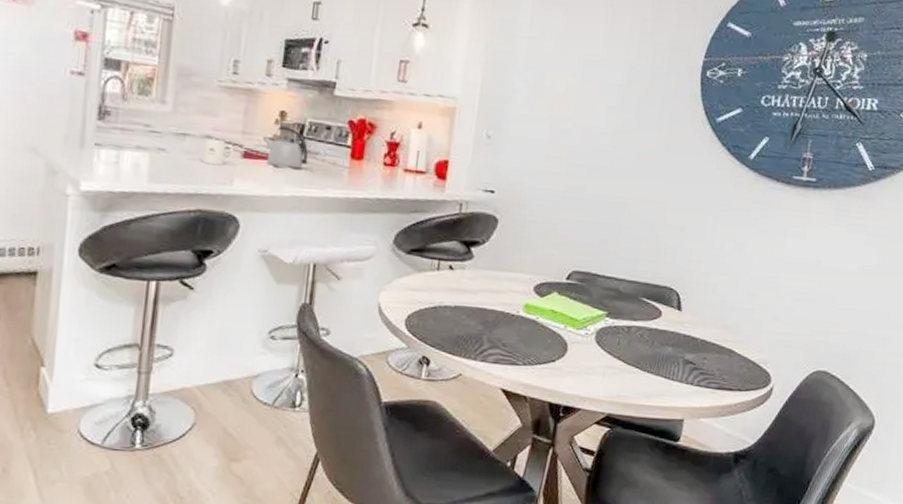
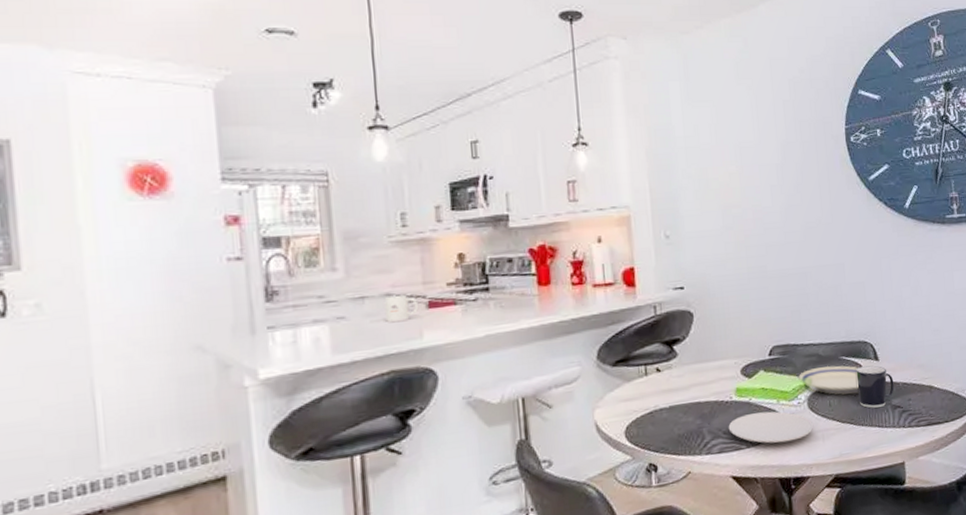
kettle: present [262,125,308,169] -> none [445,267,496,311]
plate: none [508,332,597,370] -> present [728,411,814,444]
plate: none [592,302,659,339] -> present [799,365,859,395]
mug: none [650,313,693,359] -> present [855,365,894,409]

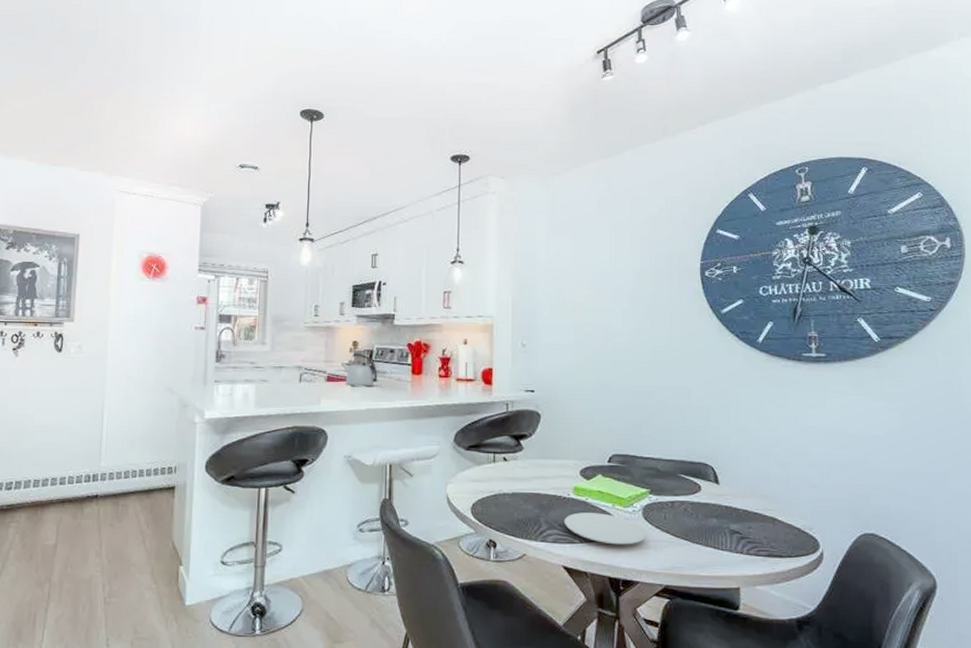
mug: present [384,294,418,323] -> none [295,368,319,390]
kettle: none [445,267,496,311] -> present [341,353,378,387]
plate: present [799,365,859,395] -> none [636,481,698,512]
mug: present [855,365,894,409] -> none [693,487,734,530]

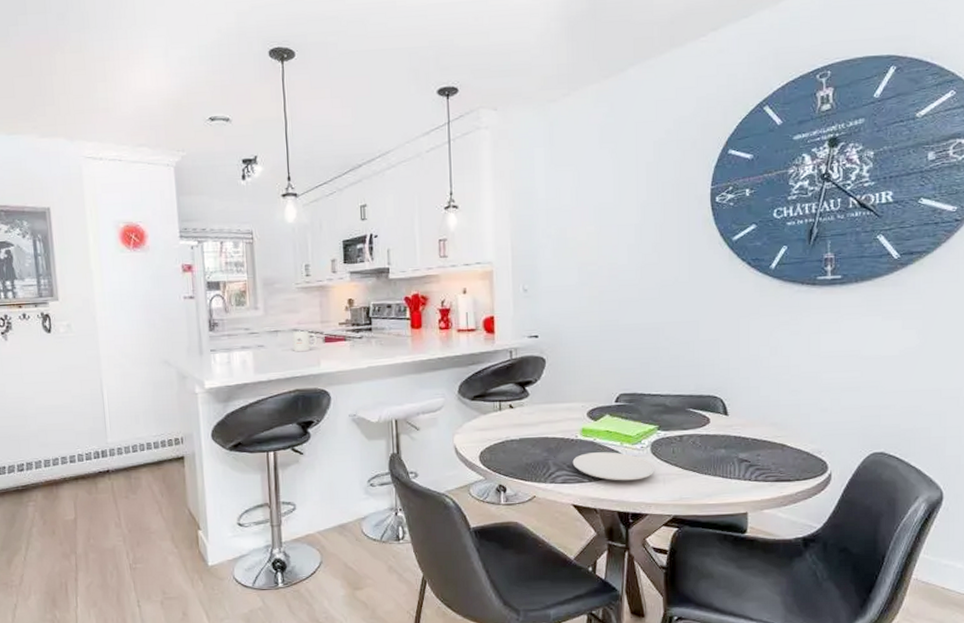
mug: none [295,368,319,390] -> present [292,330,317,352]
kettle: present [341,353,378,387] -> none [337,311,377,346]

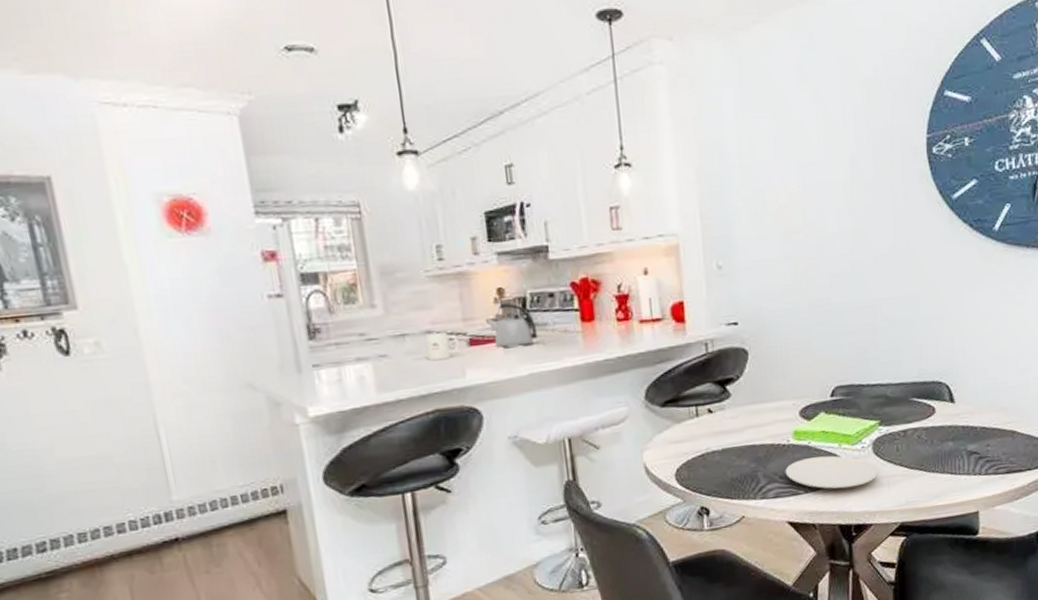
kettle: none [337,311,377,346] -> present [485,303,538,348]

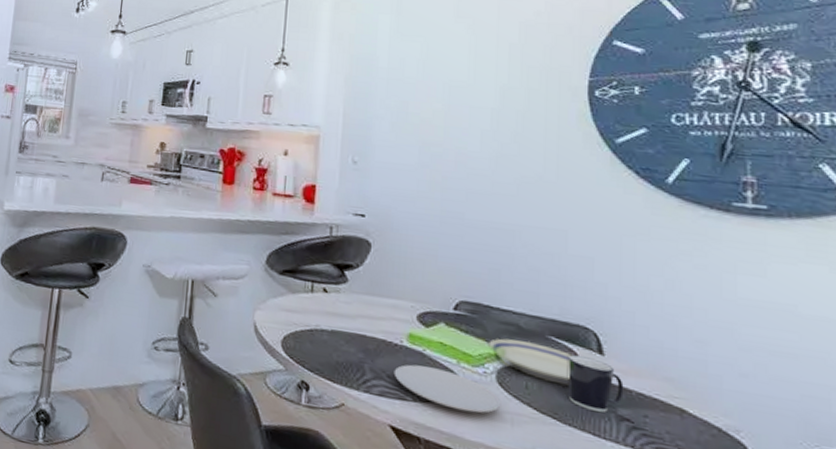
mug: present [424,331,459,361] -> none [96,166,122,190]
kettle: present [485,303,538,348] -> none [146,155,185,193]
plate: none [863,408,932,439] -> present [488,338,574,386]
mug: none [927,408,971,455] -> present [567,355,624,413]

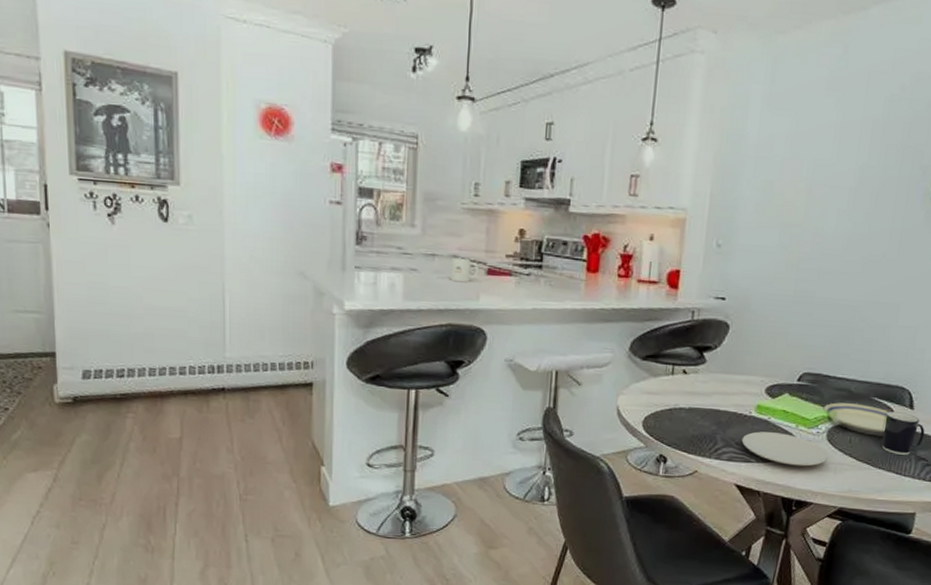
mug: none [96,166,122,190] -> present [450,257,478,283]

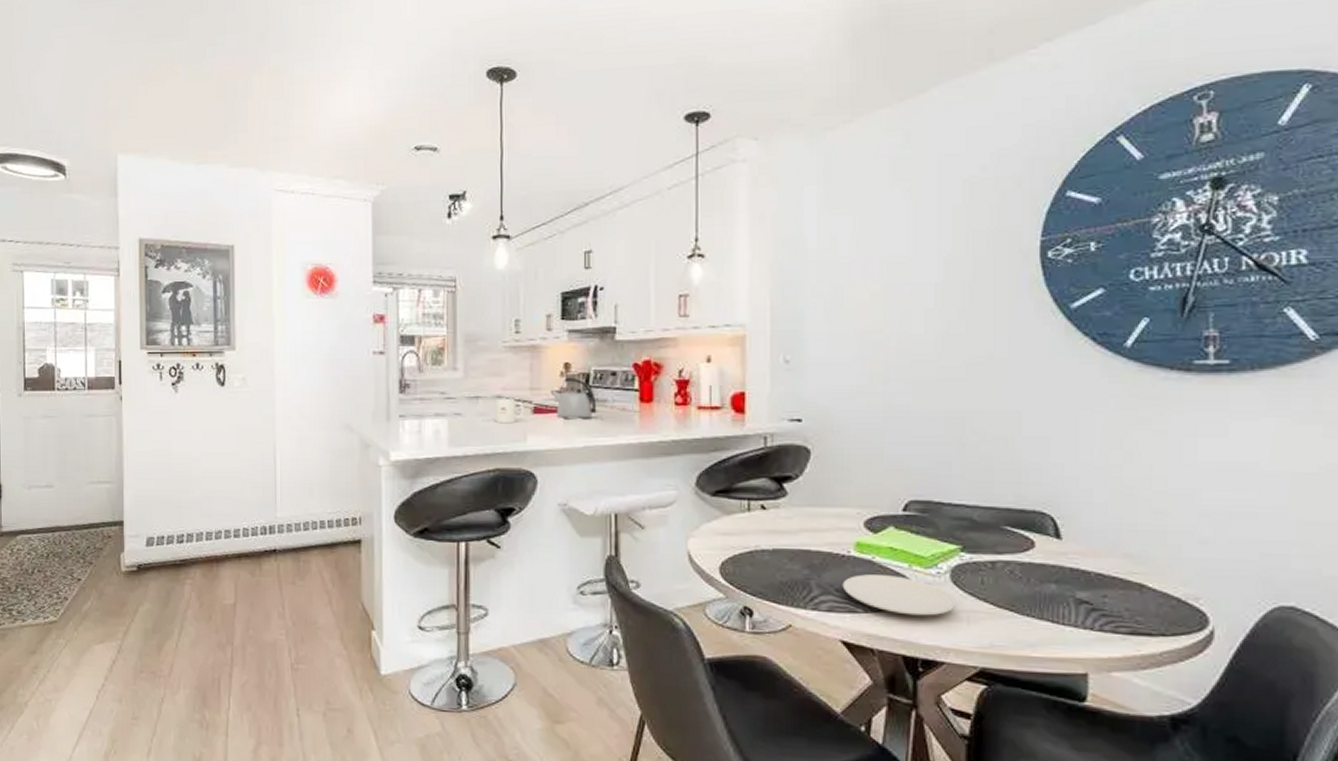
kettle: none [504,243,547,284] -> present [550,377,597,420]
plate: present [823,402,890,437] -> none [941,535,1030,575]
mug: present [882,411,925,456] -> none [1023,543,1082,599]

